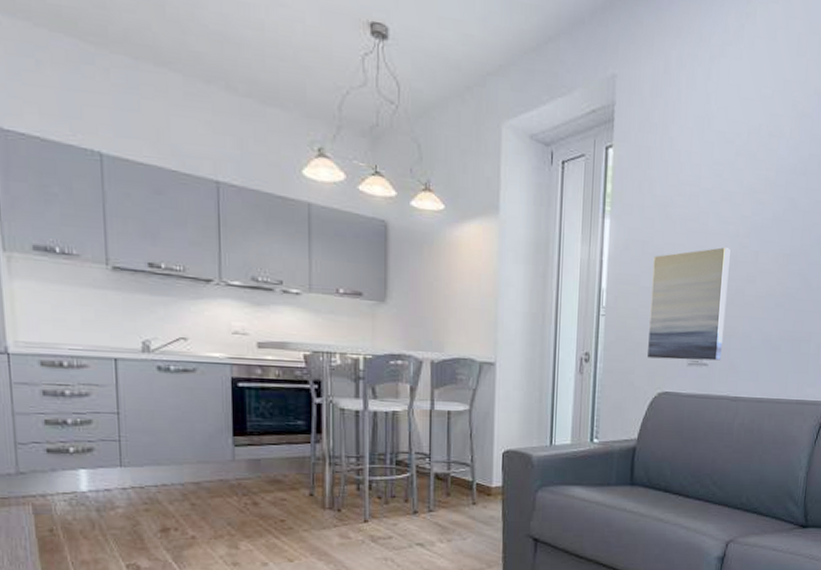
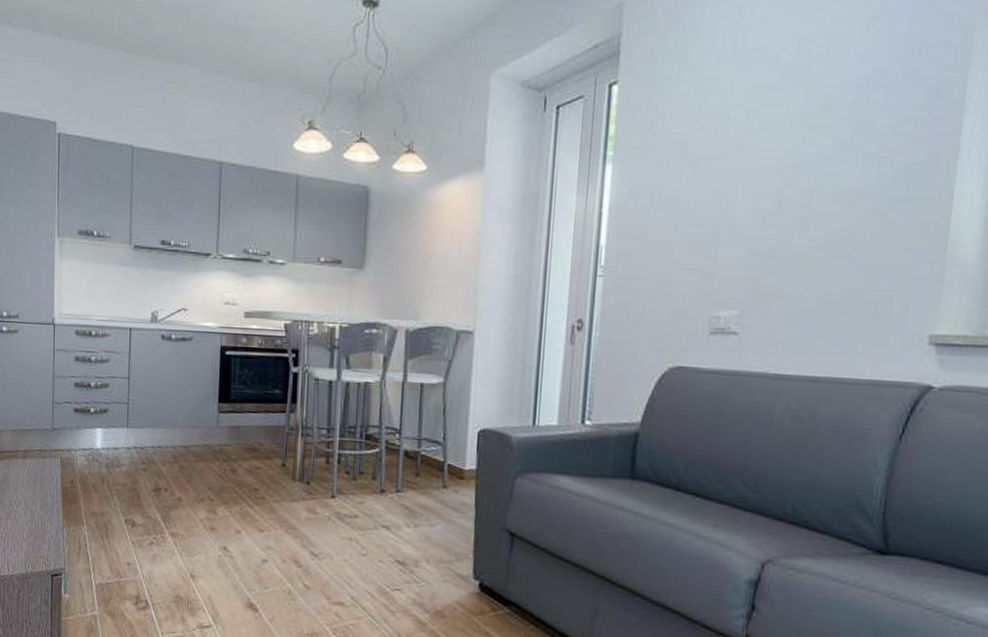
wall art: present [648,247,730,361] -> none [656,188,771,328]

